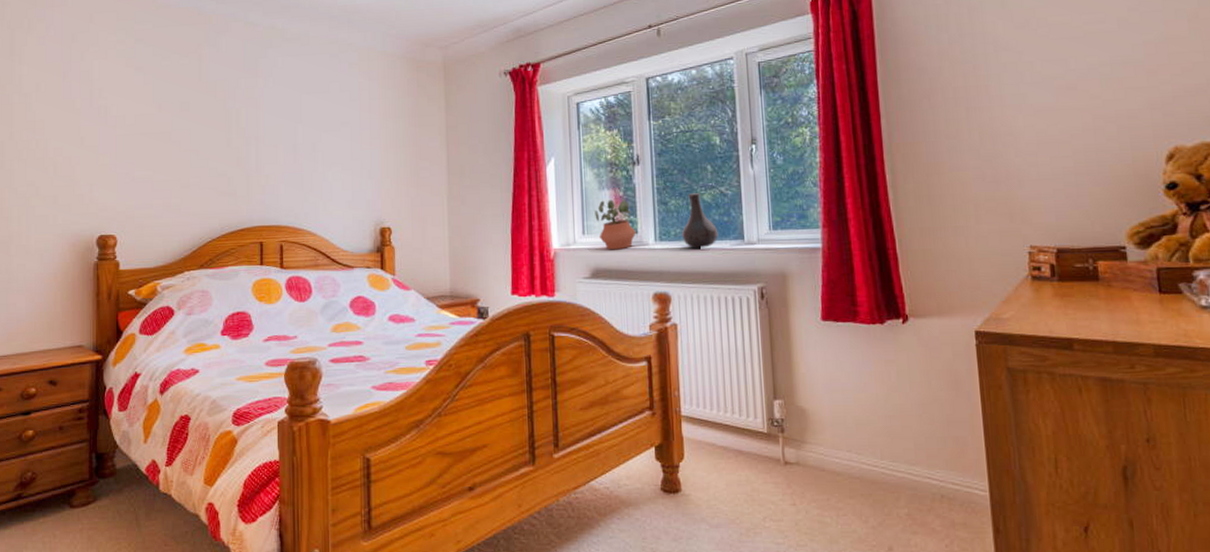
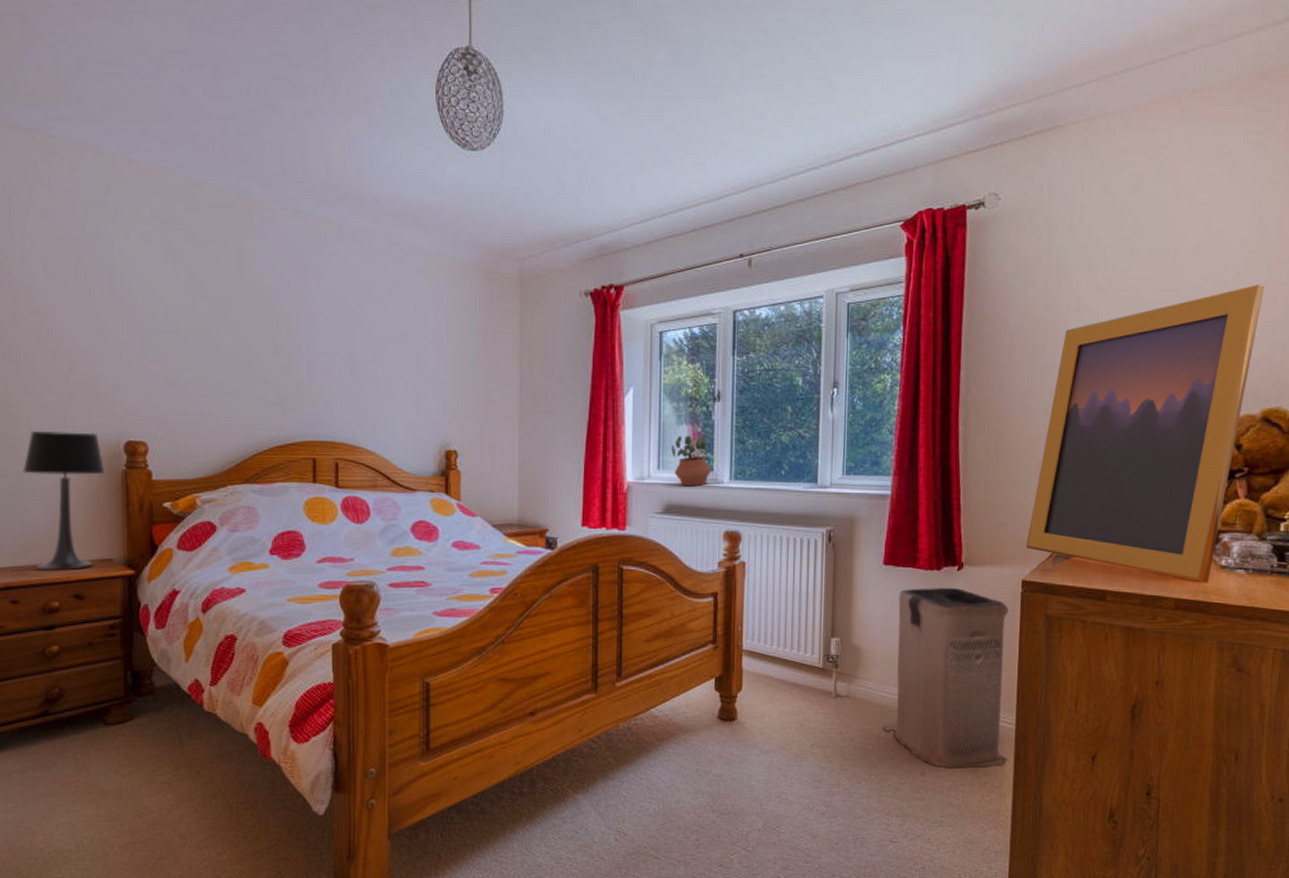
table lamp: none [11,229,80,359] -> present [23,430,105,571]
vase: present [682,193,719,248] -> none [758,434,793,489]
laundry basket: none [839,341,985,543] -> present [883,587,1009,769]
picture frame: none [974,9,1198,326] -> present [1026,284,1265,583]

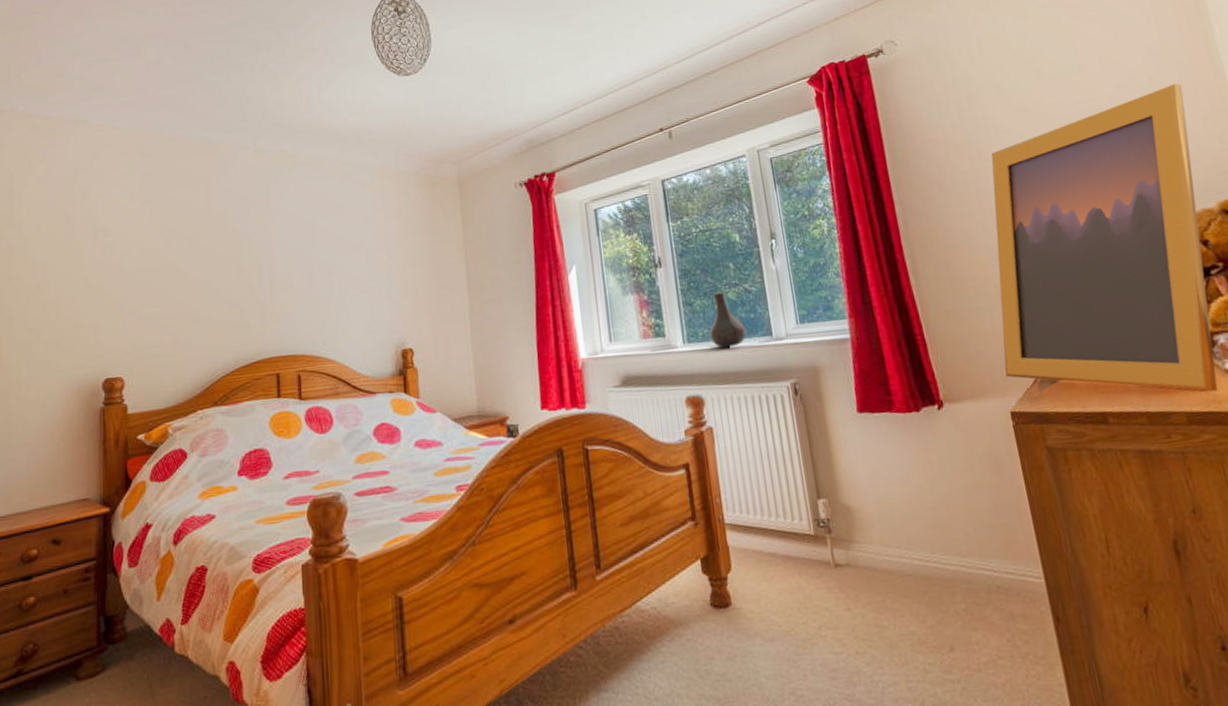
table lamp: present [23,430,105,571] -> none [10,374,85,519]
potted plant: present [671,434,712,487] -> none [620,301,664,356]
vase: none [758,434,793,489] -> present [710,291,747,348]
laundry basket: present [883,587,1009,769] -> none [880,428,1046,640]

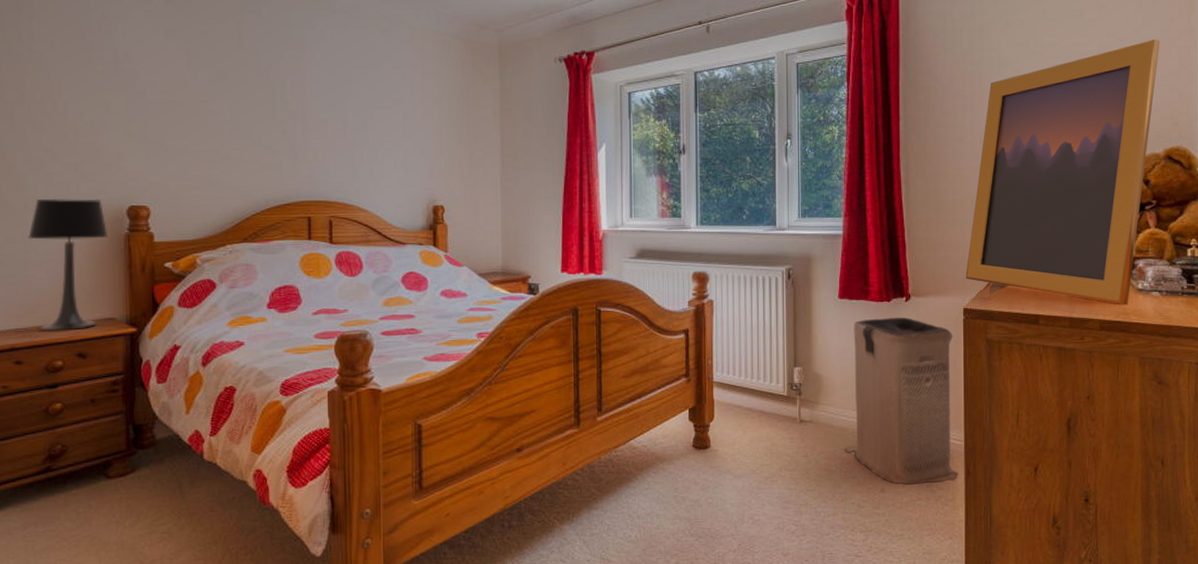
table lamp: none [10,374,85,519] -> present [28,198,109,332]
vase: present [710,291,747,348] -> none [722,182,754,233]
laundry basket: none [880,428,1046,640] -> present [844,317,958,485]

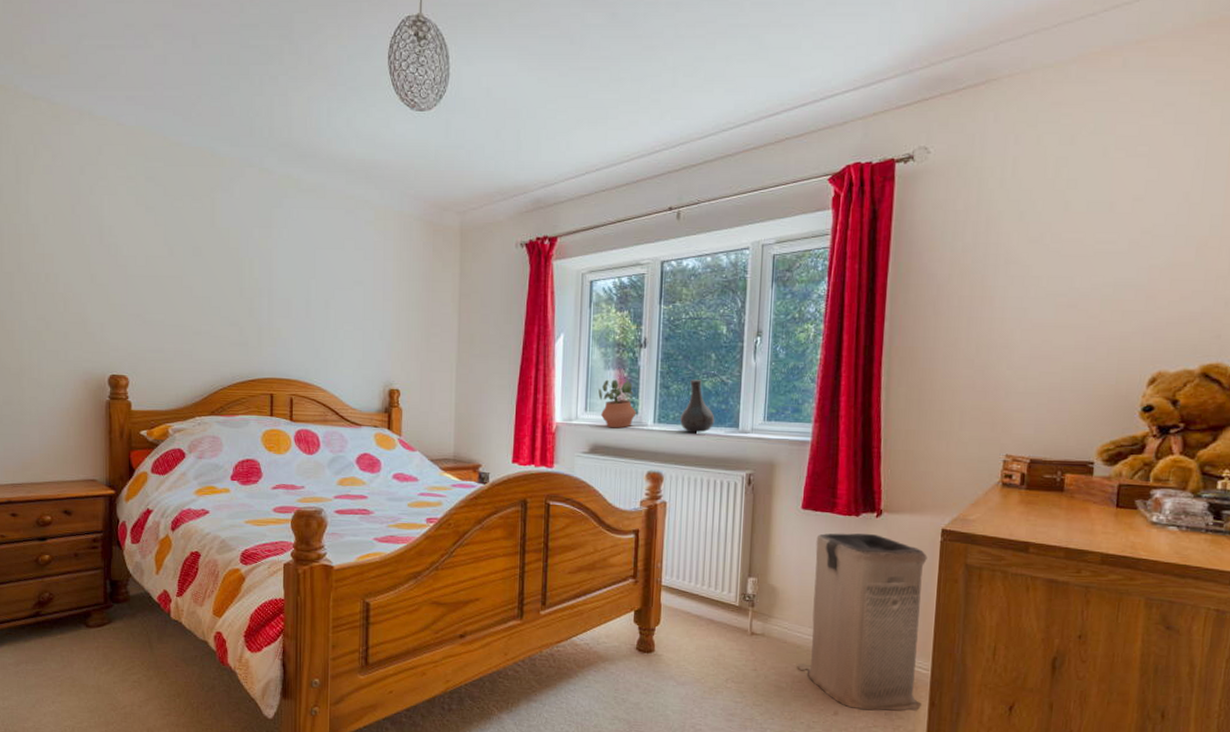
table lamp: present [28,198,109,332] -> none [23,364,92,489]
potted plant: none [642,184,680,233] -> present [598,379,637,429]
vase: none [722,182,754,233] -> present [680,379,715,433]
picture frame: present [965,39,1160,305] -> none [946,237,1208,539]

